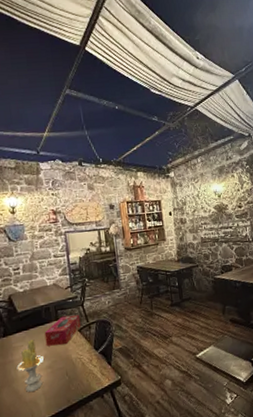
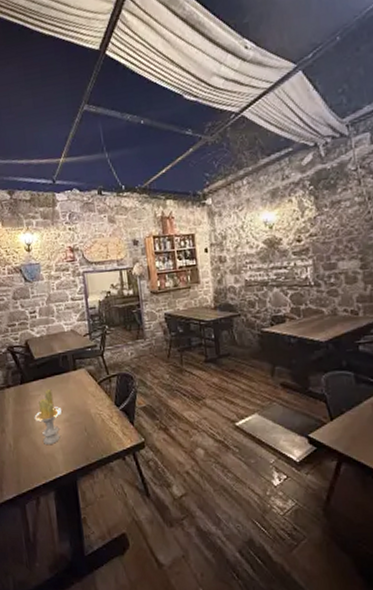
tissue box: present [44,314,81,347] -> none [62,365,101,398]

